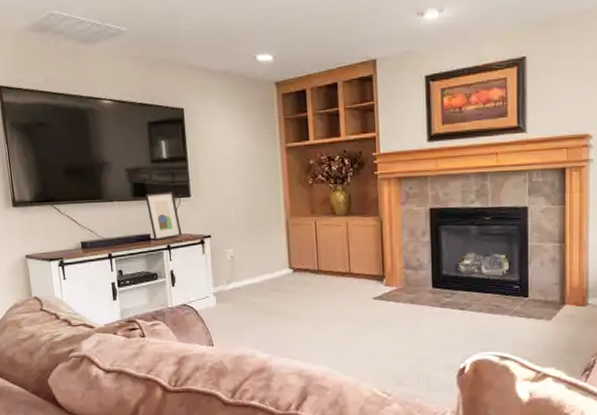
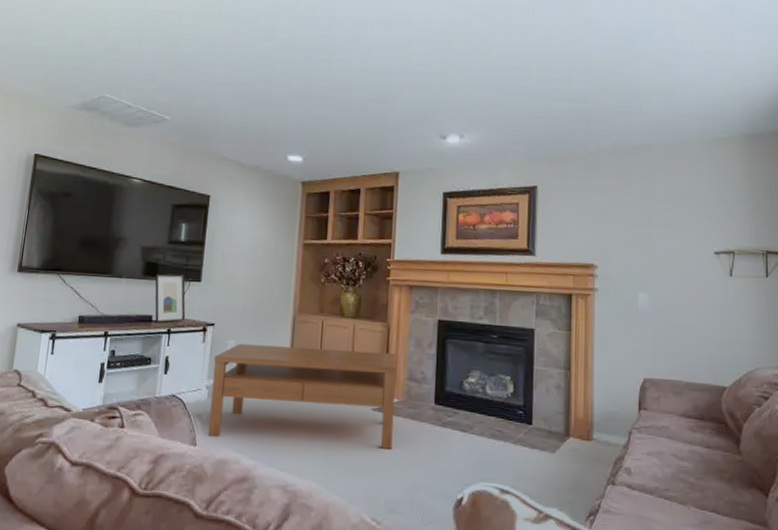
coffee table: none [215,245,395,337] -> present [207,343,397,449]

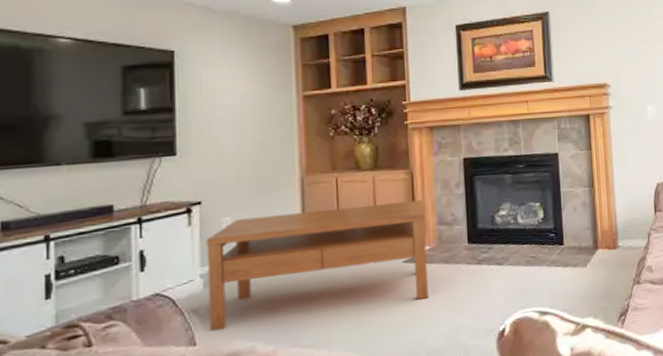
picture frame: present [154,273,186,323] -> none [109,150,161,214]

